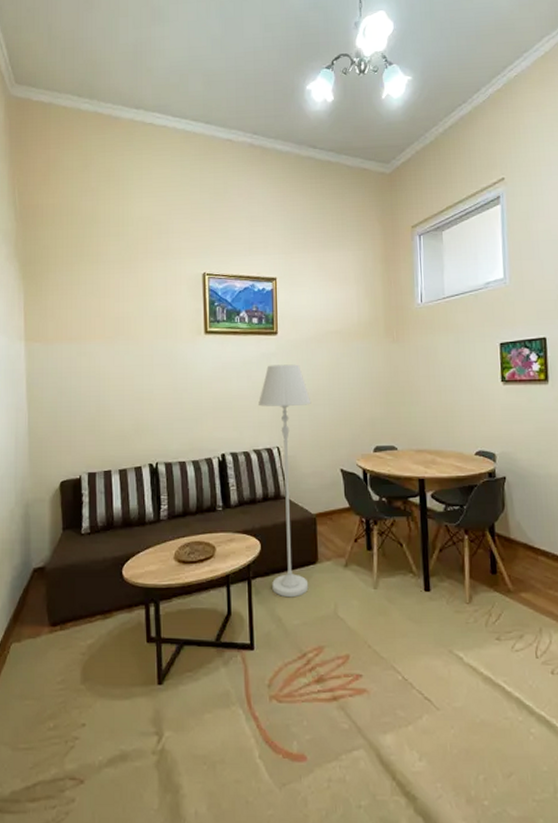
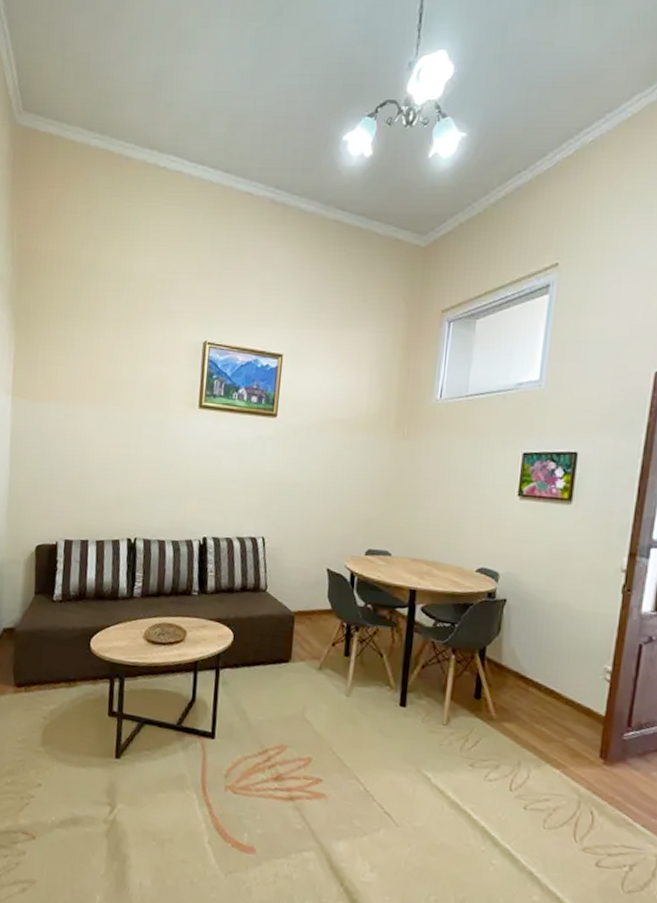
floor lamp: present [259,364,312,598] -> none [240,449,305,693]

